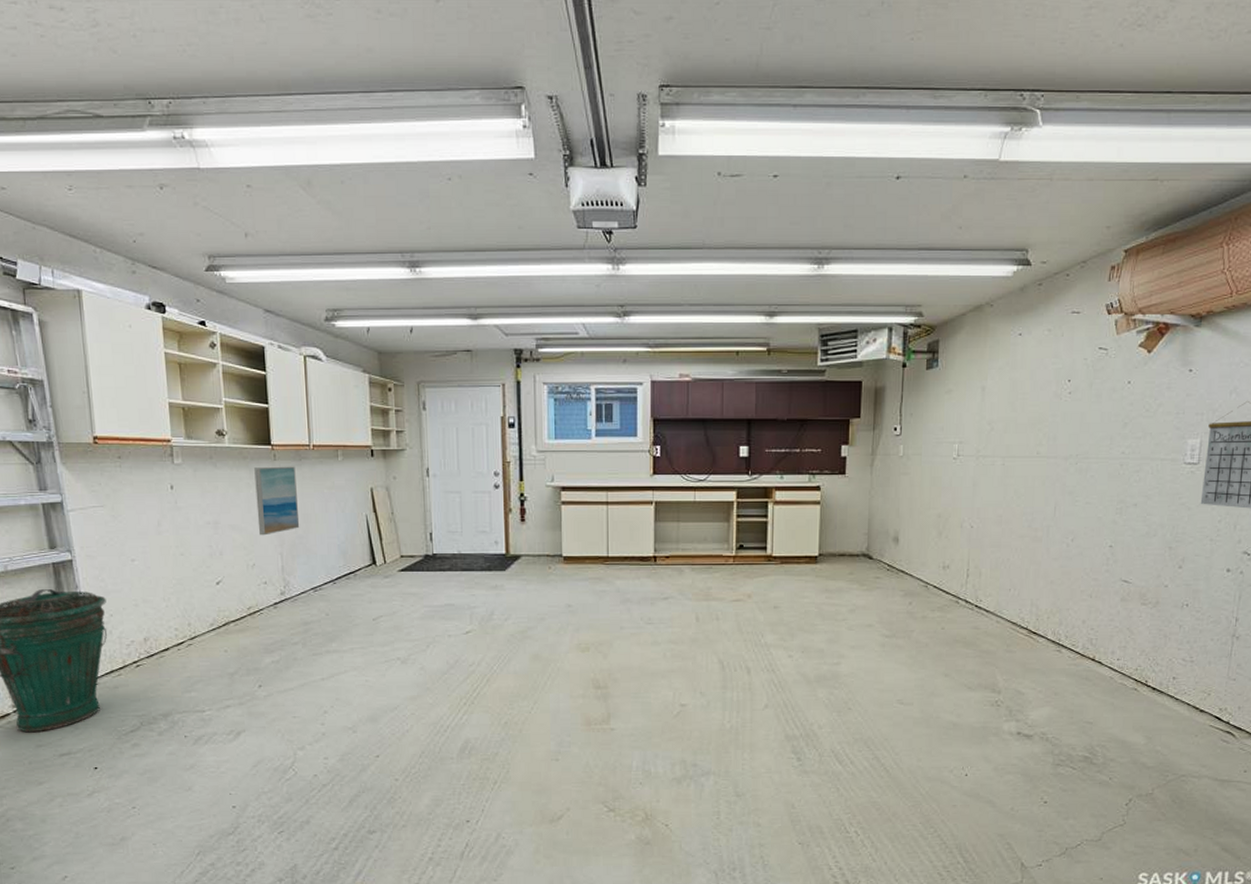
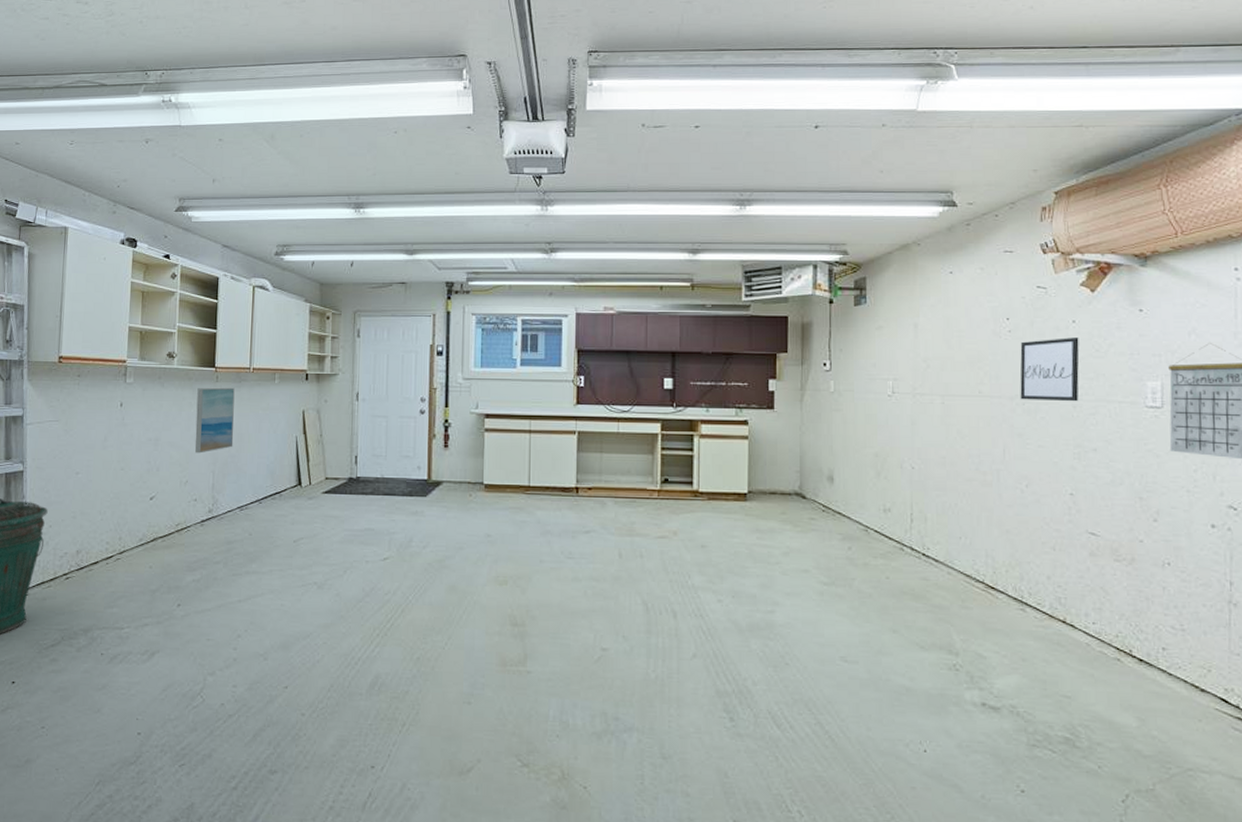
wall art: none [1074,398,1132,460] -> present [1020,338,1080,402]

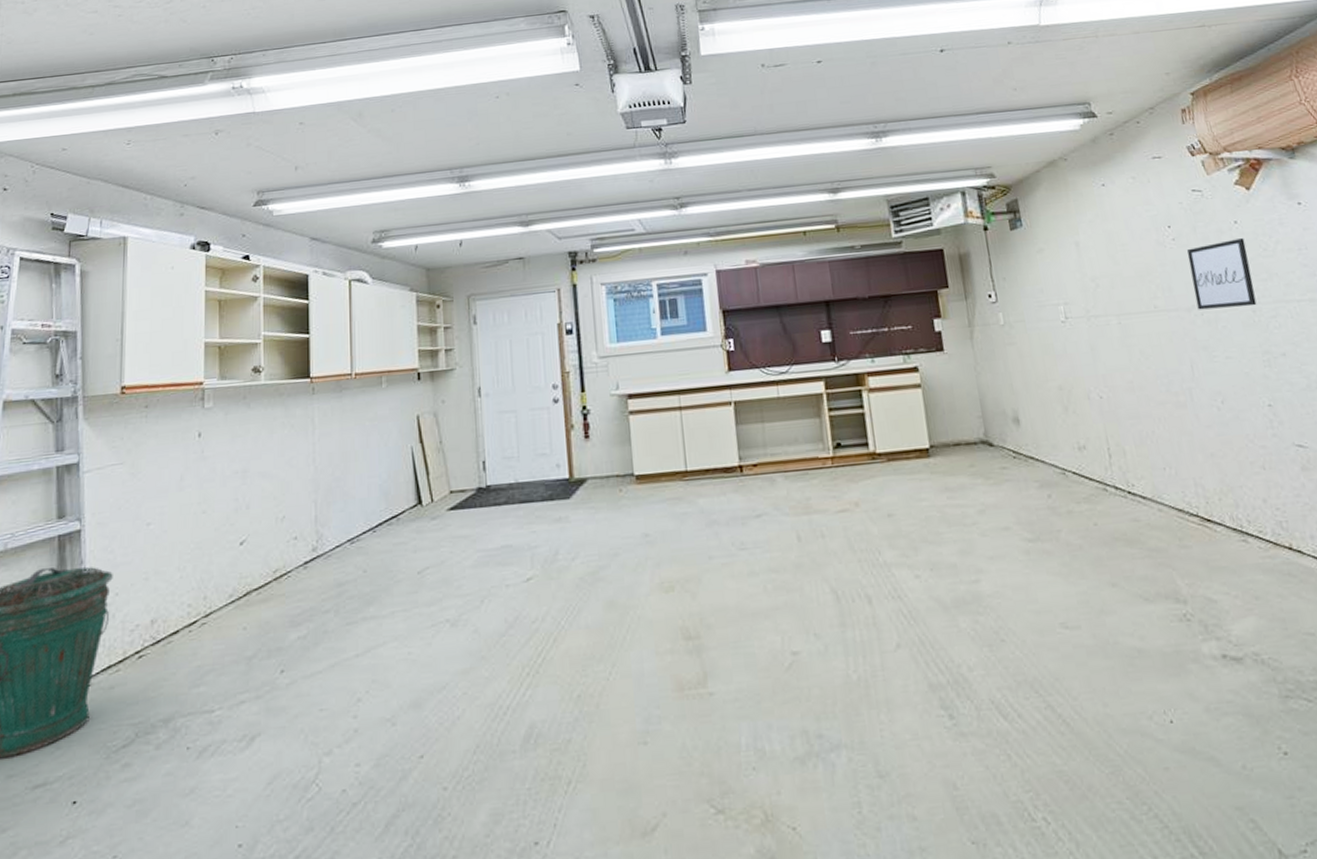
wall art: present [194,387,235,454] -> none [291,398,338,482]

